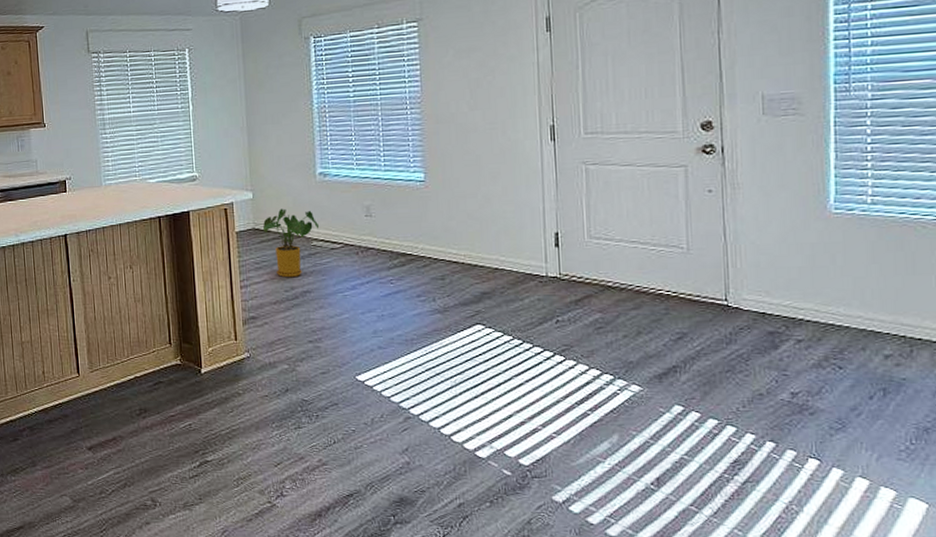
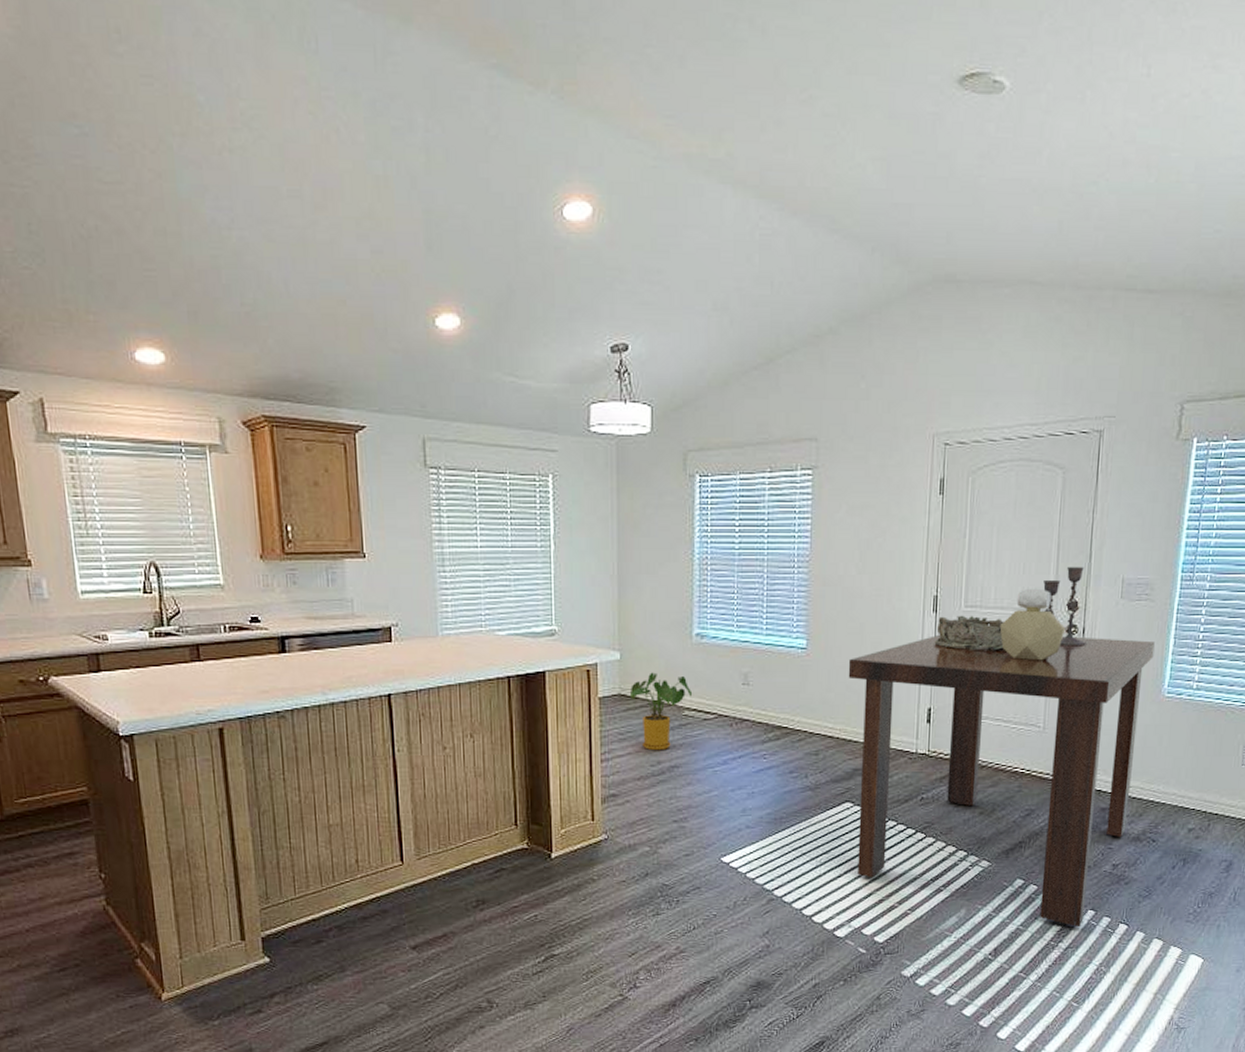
dining table: none [467,155,812,460] -> present [848,634,1155,928]
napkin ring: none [555,141,634,176] -> present [934,615,1005,651]
perfume bottle: none [625,111,700,183] -> present [999,588,1065,661]
candlestick: none [670,87,727,166] -> present [1043,567,1086,646]

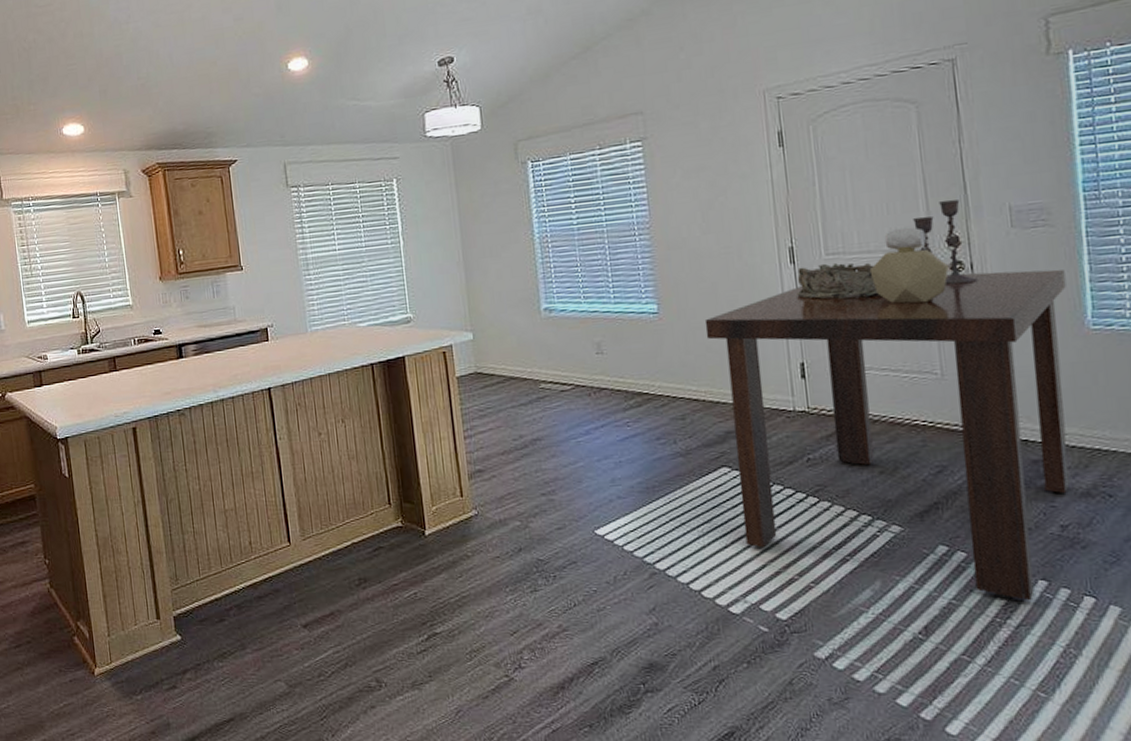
house plant: present [629,672,693,751] -> none [485,349,547,425]

